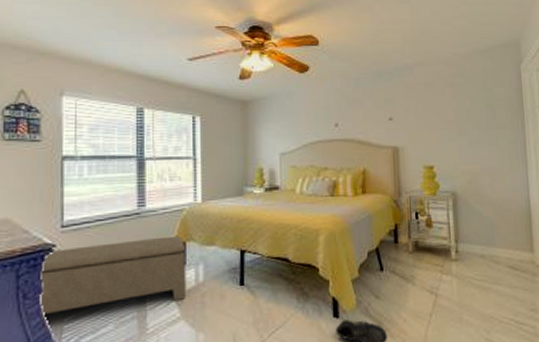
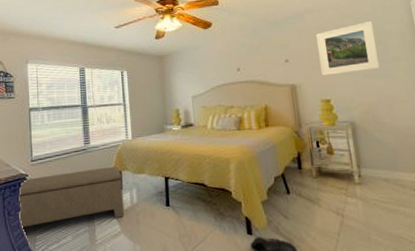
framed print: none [424,81,486,139] -> present [316,20,380,76]

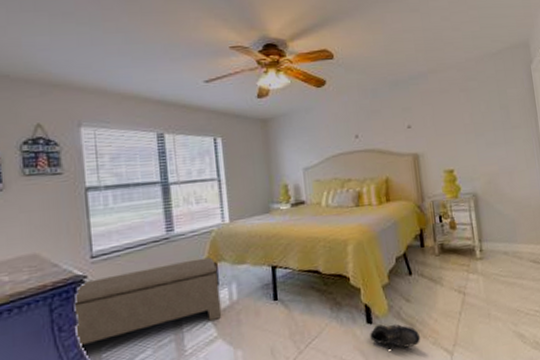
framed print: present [316,20,380,76] -> none [439,84,502,144]

